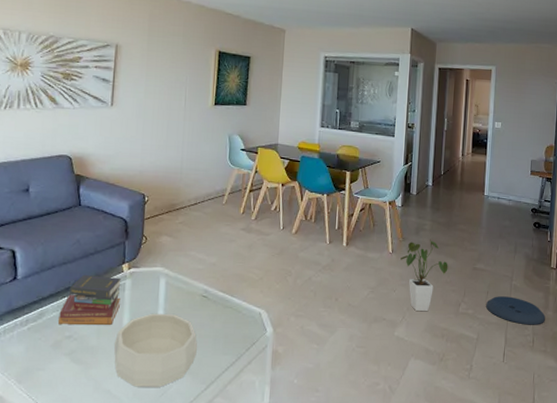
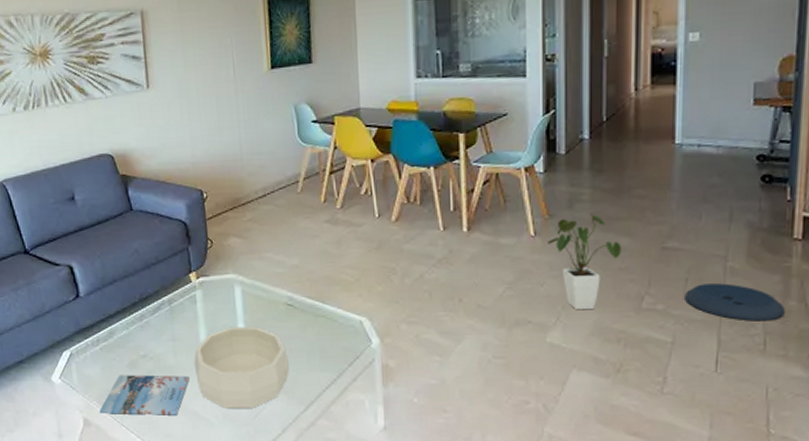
magazine: none [16,354,109,393] -> present [99,375,190,415]
books: present [59,274,121,325] -> none [129,287,194,343]

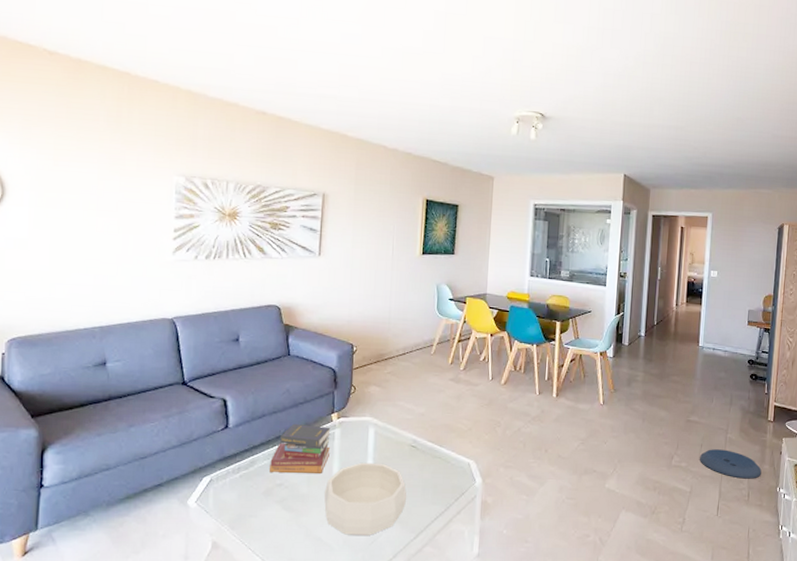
magazine: present [99,375,190,415] -> none [229,501,319,540]
books: none [129,287,194,343] -> present [270,423,331,473]
house plant: present [548,213,622,311] -> none [612,390,661,464]

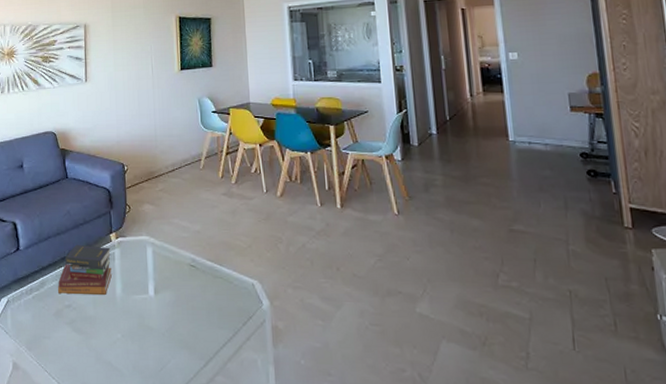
decorative bowl: present [324,462,407,536] -> none [109,283,192,362]
robot vacuum: present [700,449,762,479] -> none [535,265,629,303]

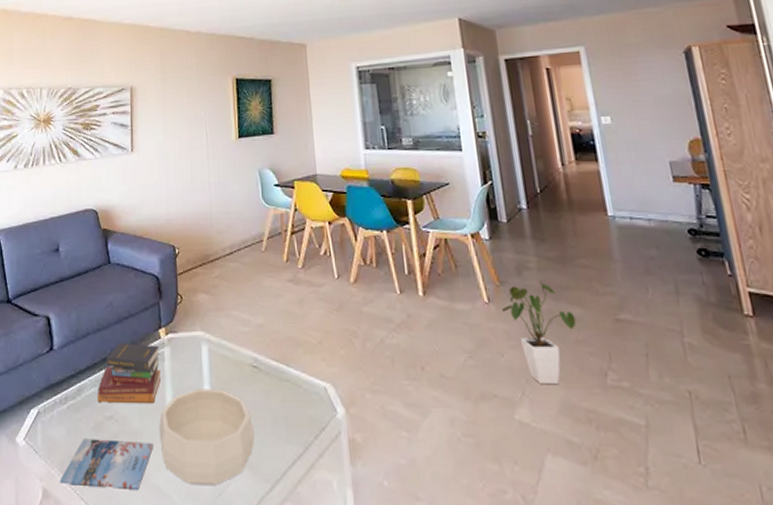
magazine: none [27,323,106,364] -> present [60,438,154,490]
decorative bowl: none [109,283,192,362] -> present [158,388,255,486]
house plant: none [410,196,475,284] -> present [502,281,576,385]

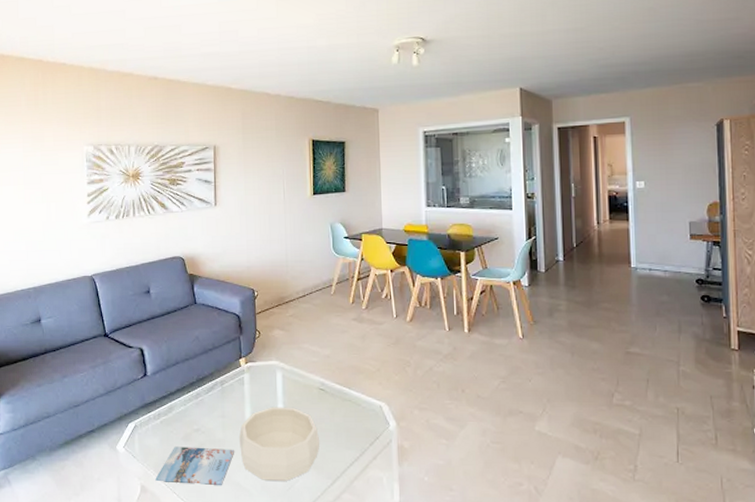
books: present [98,342,161,403] -> none [186,369,241,418]
house plant: present [502,281,576,385] -> none [534,321,594,404]

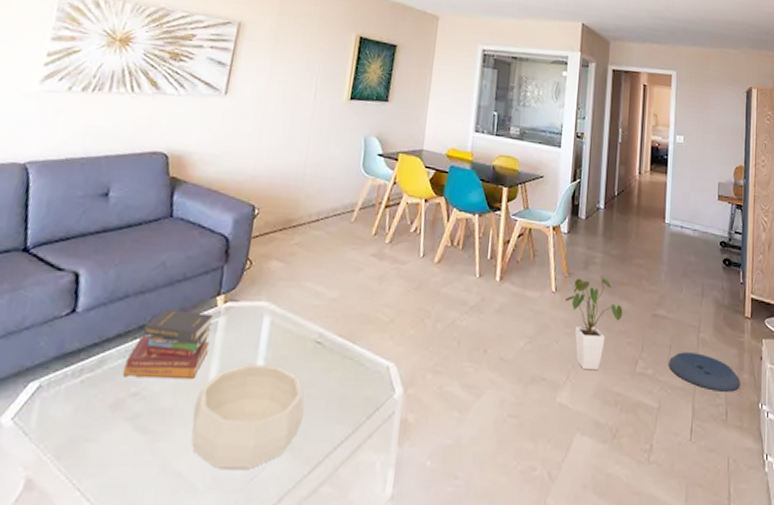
magazine: present [155,446,235,485] -> none [51,418,185,477]
books: none [186,369,241,418] -> present [123,308,214,379]
house plant: none [534,321,594,404] -> present [565,275,623,371]
robot vacuum: none [647,384,730,419] -> present [669,352,740,392]

